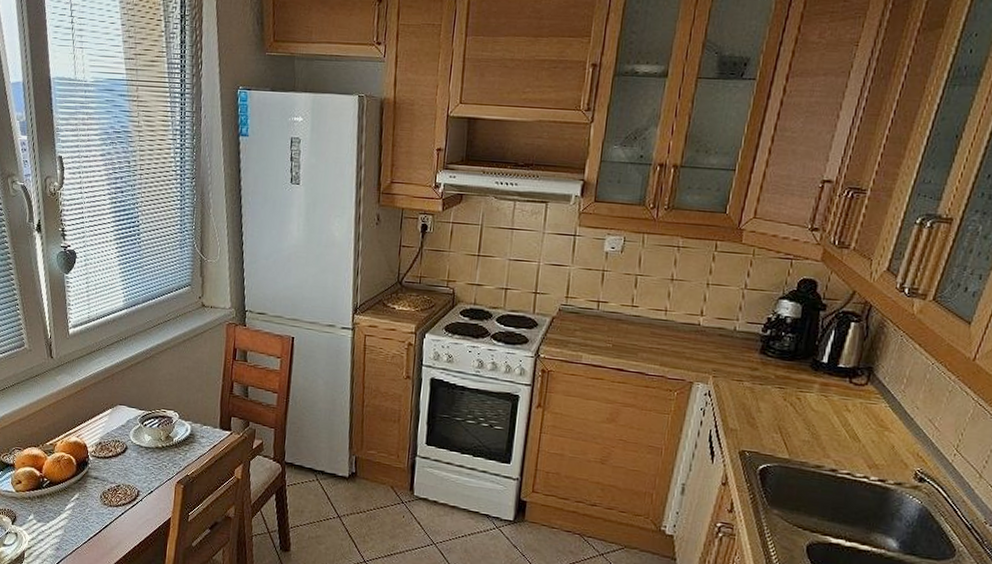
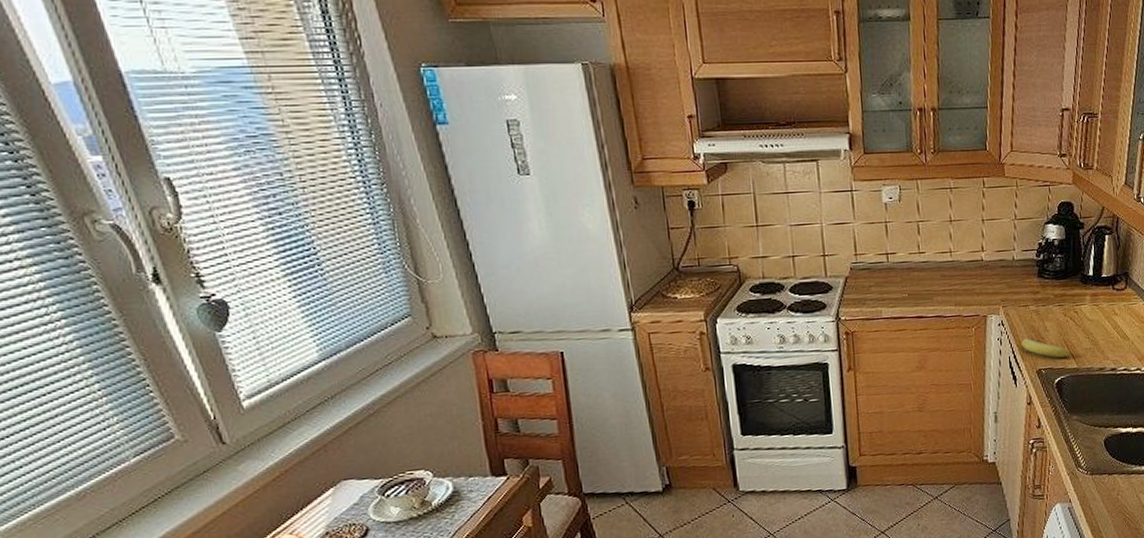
fruit: none [727,414,785,445] -> present [1021,337,1071,358]

